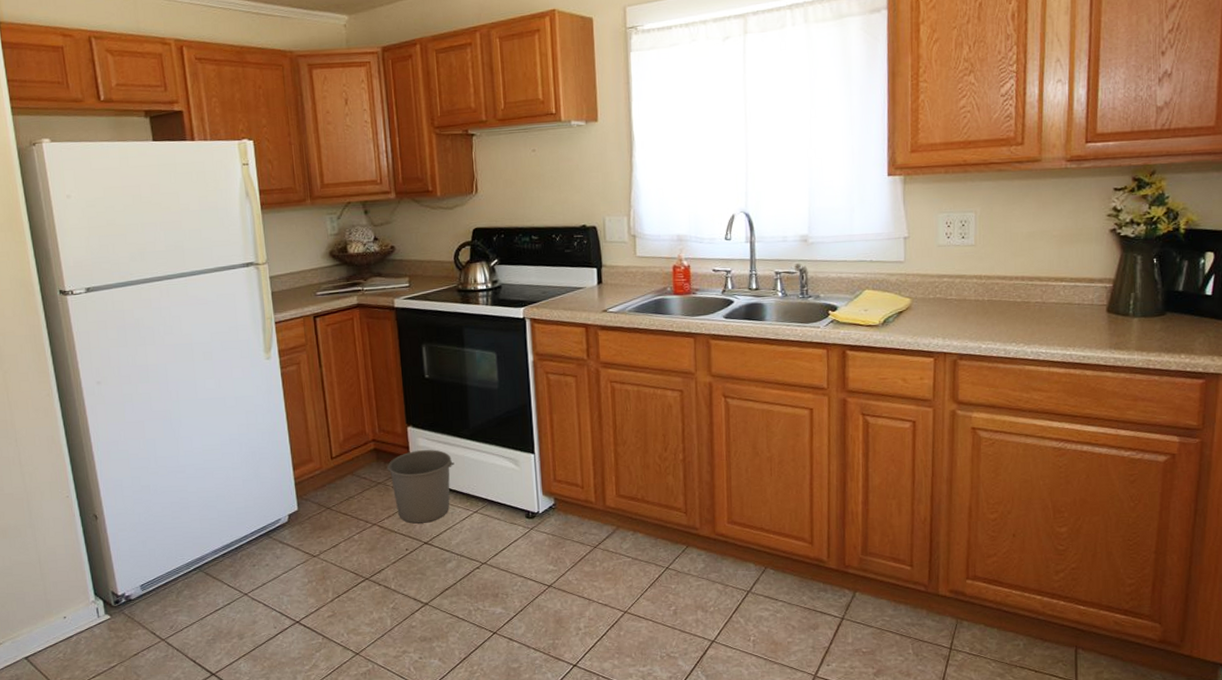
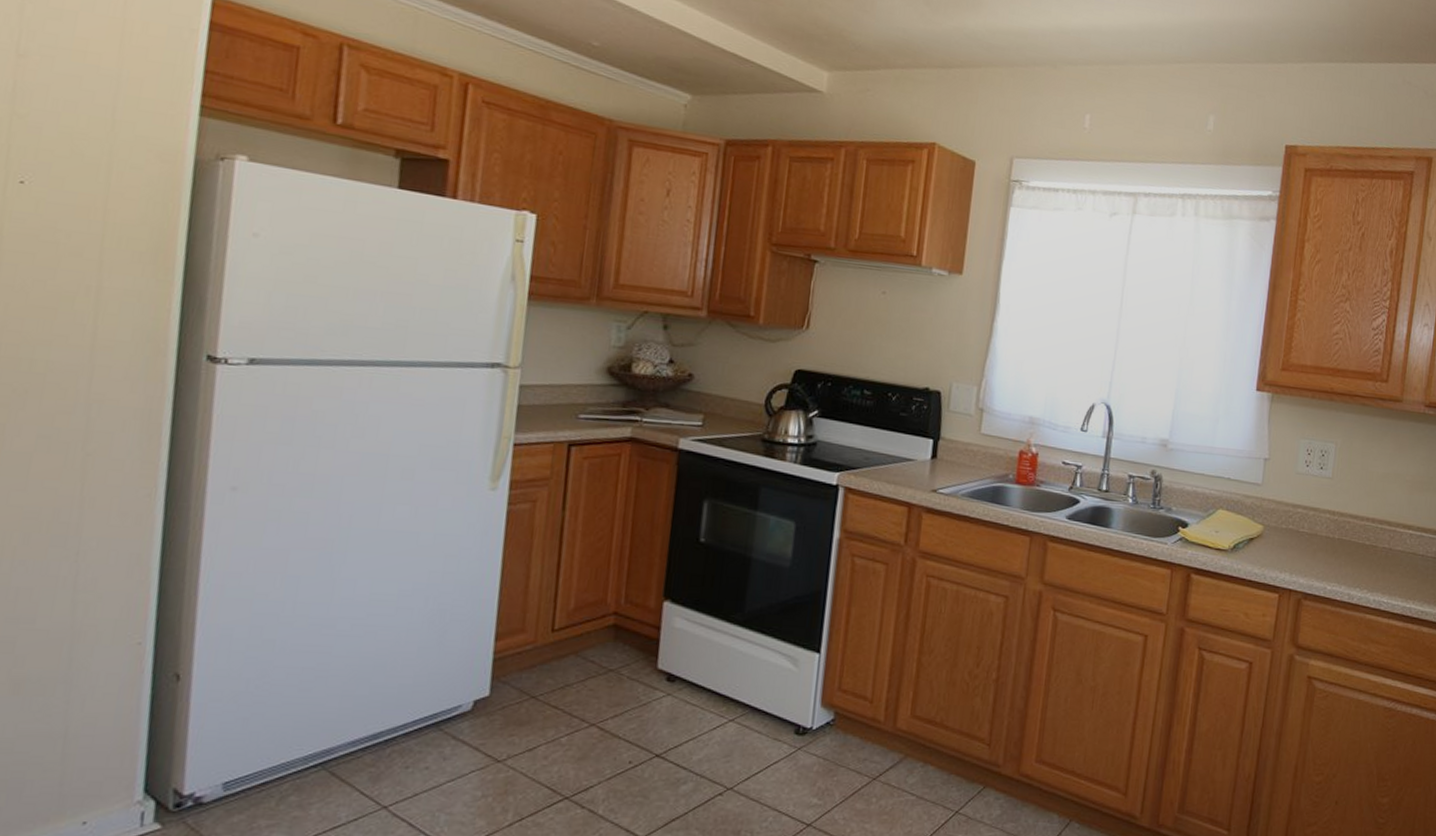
bucket: present [387,450,454,524] -> none [625,633,716,729]

